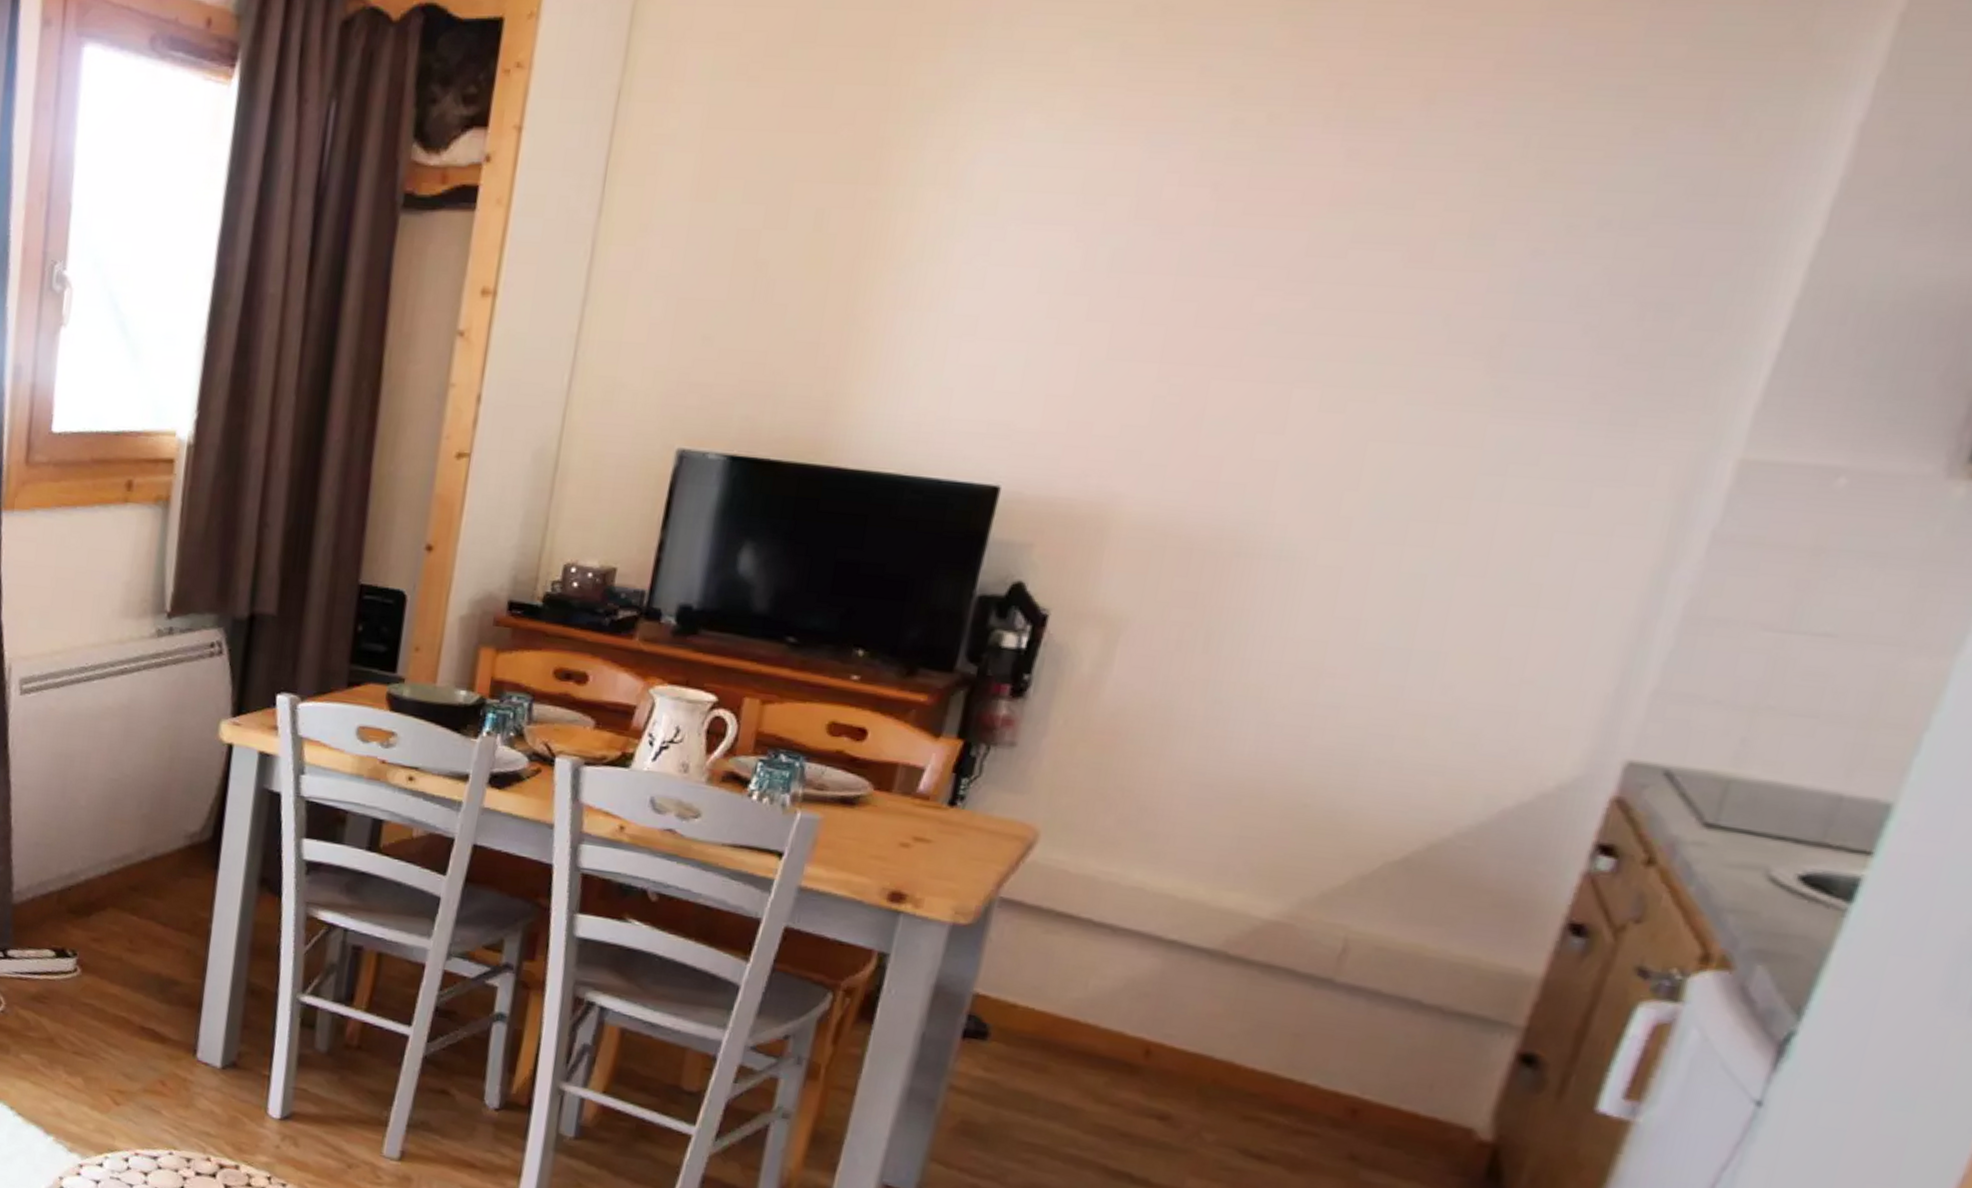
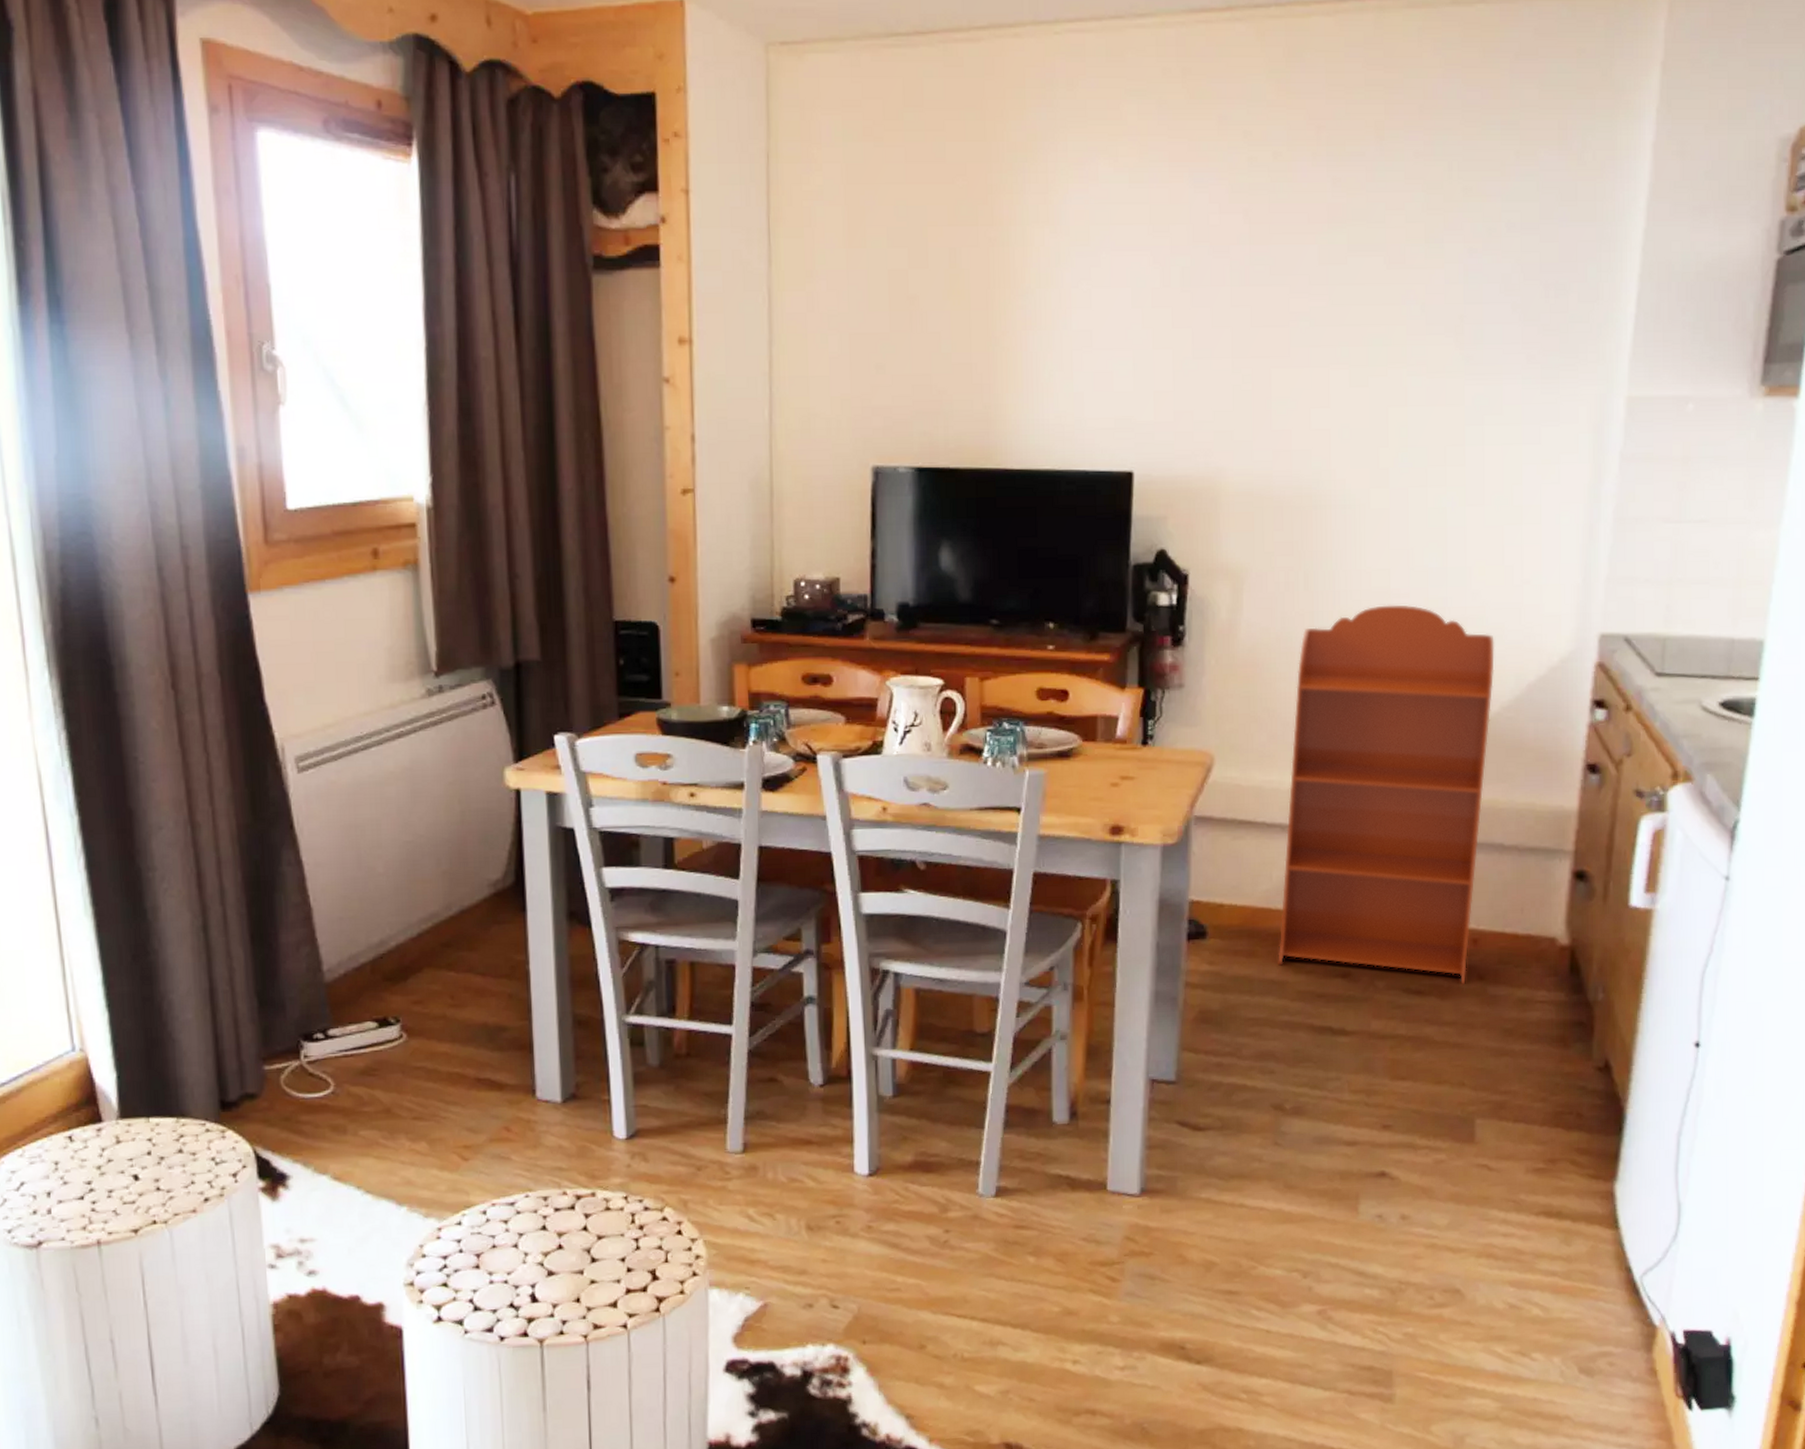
bookcase: none [1075,684,1463,1161] -> present [1278,604,1495,985]

